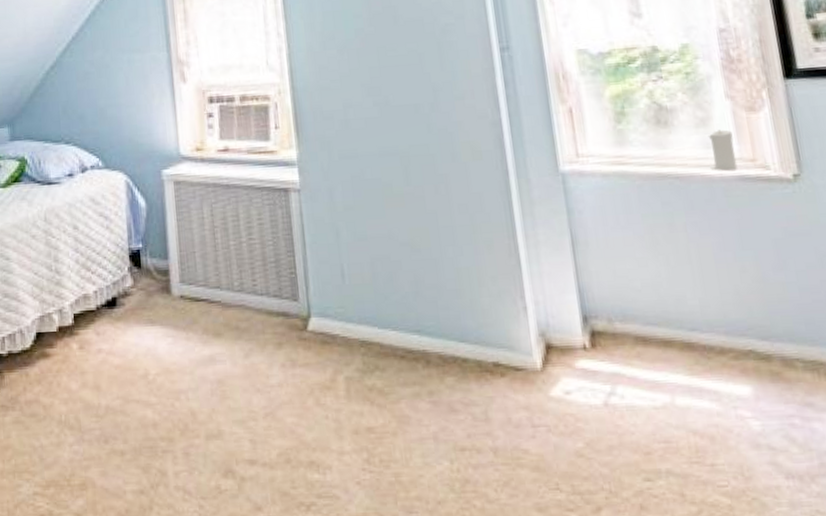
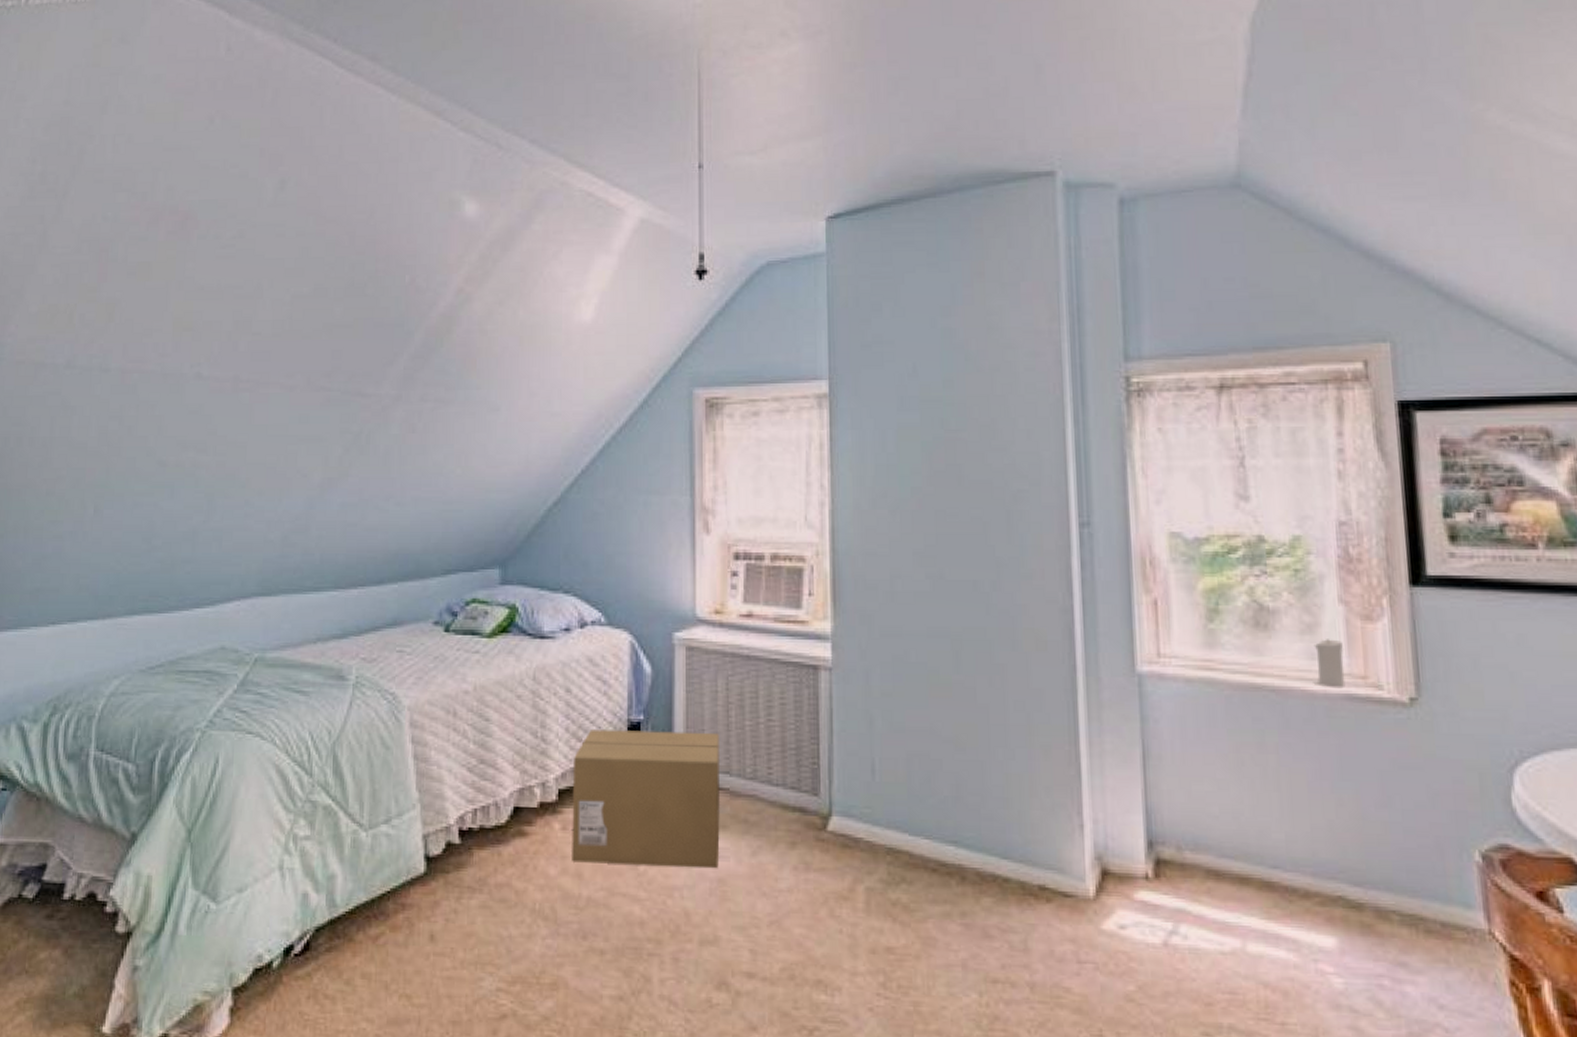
box: none [84,253,217,377] -> present [572,730,720,868]

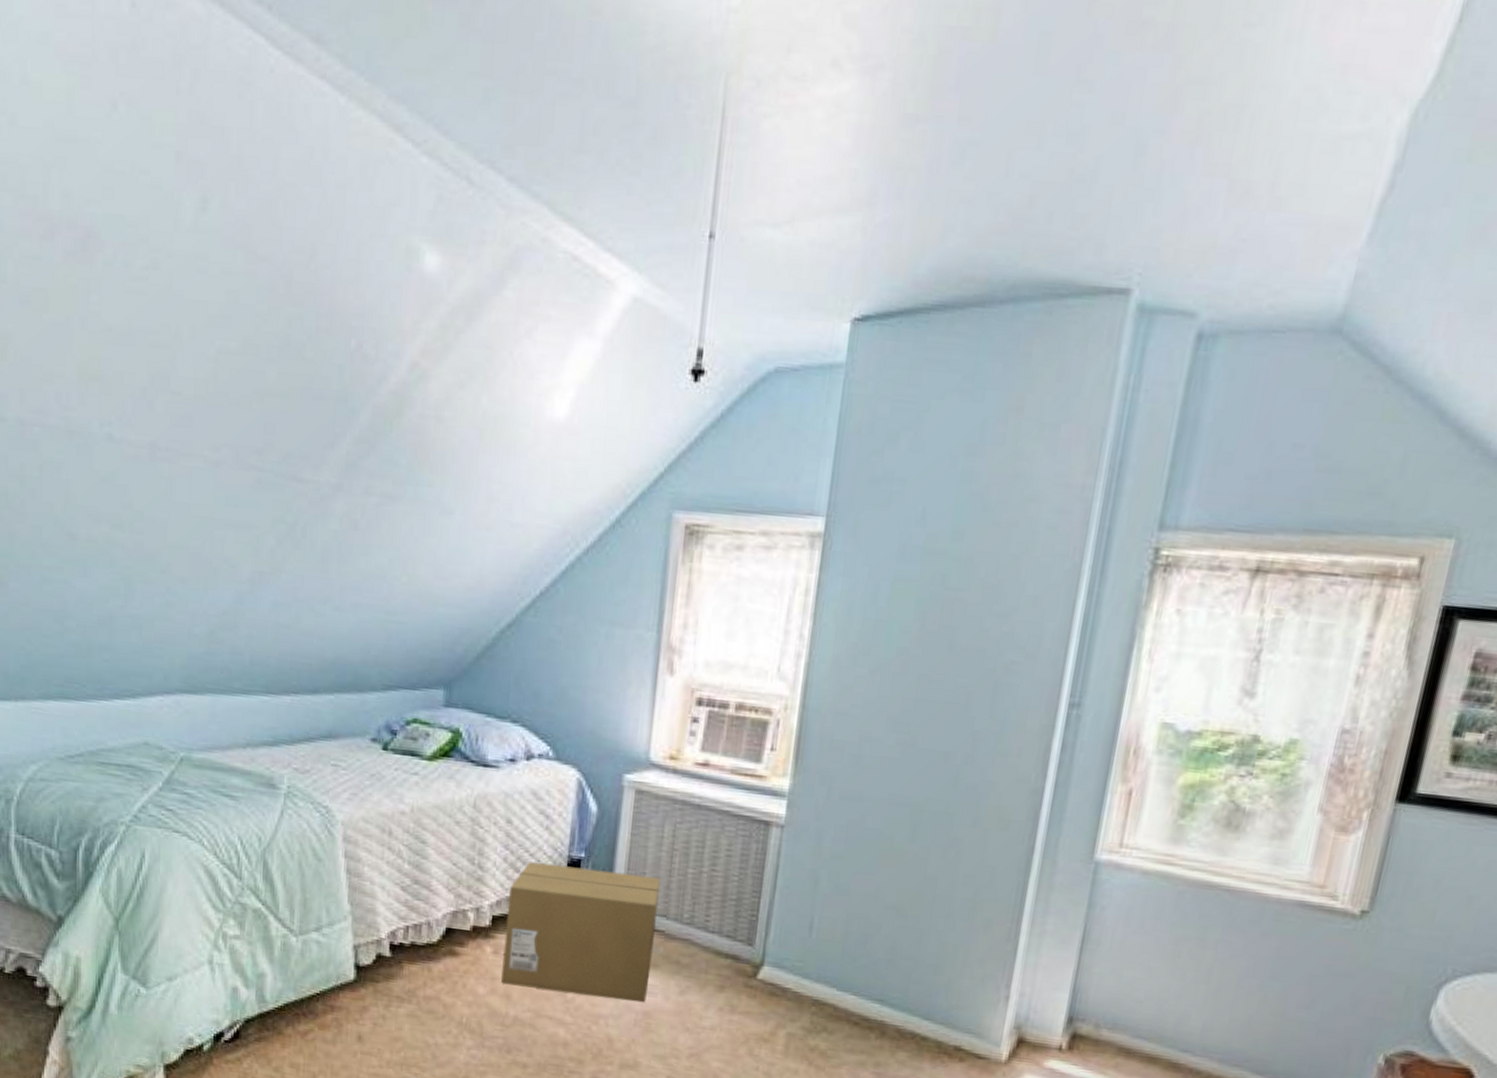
candle: present [1313,639,1346,689] -> none [1269,846,1310,896]

